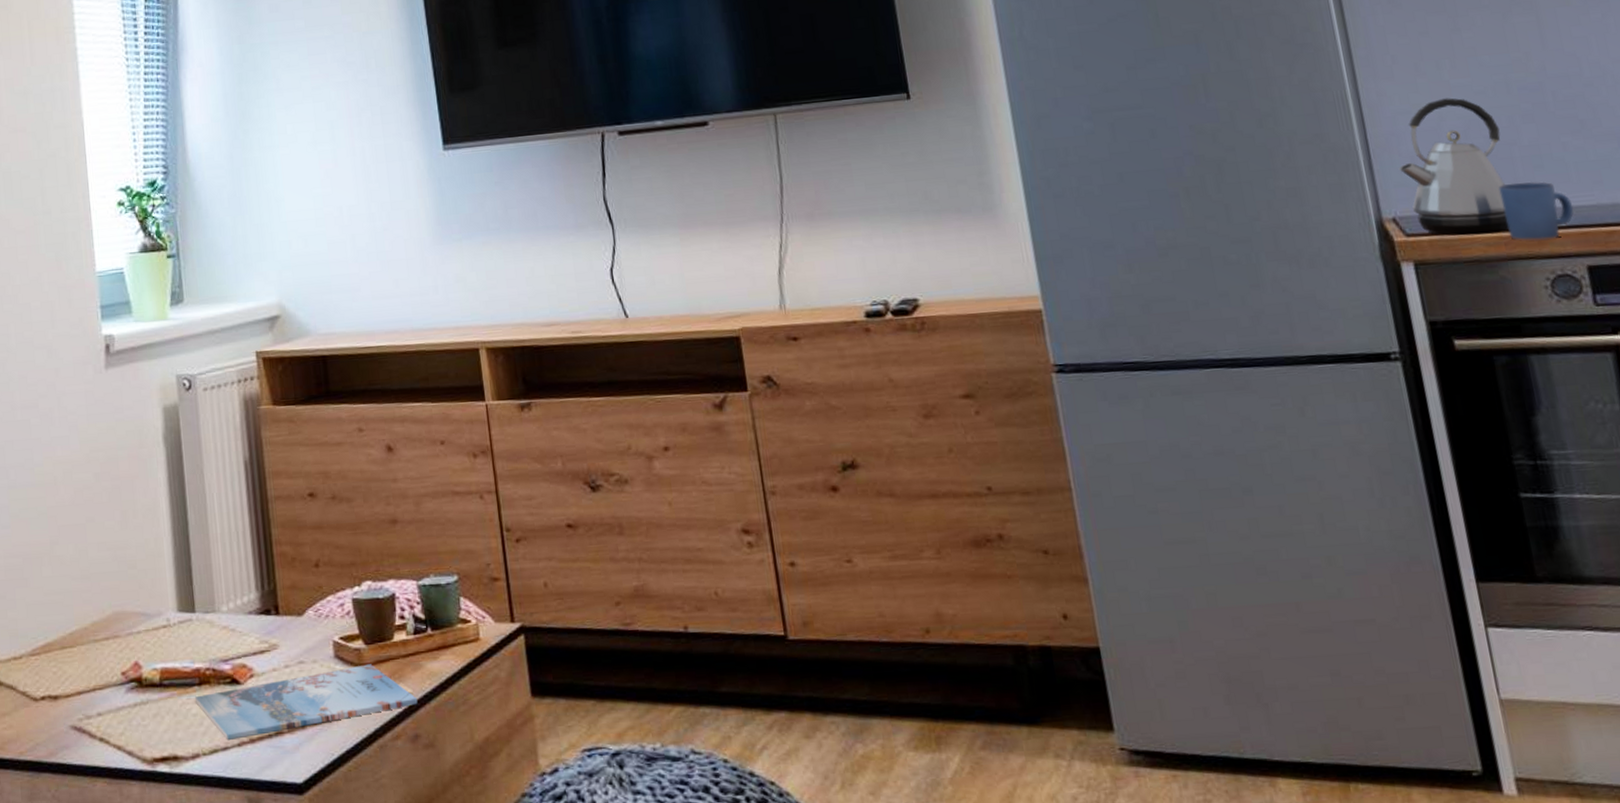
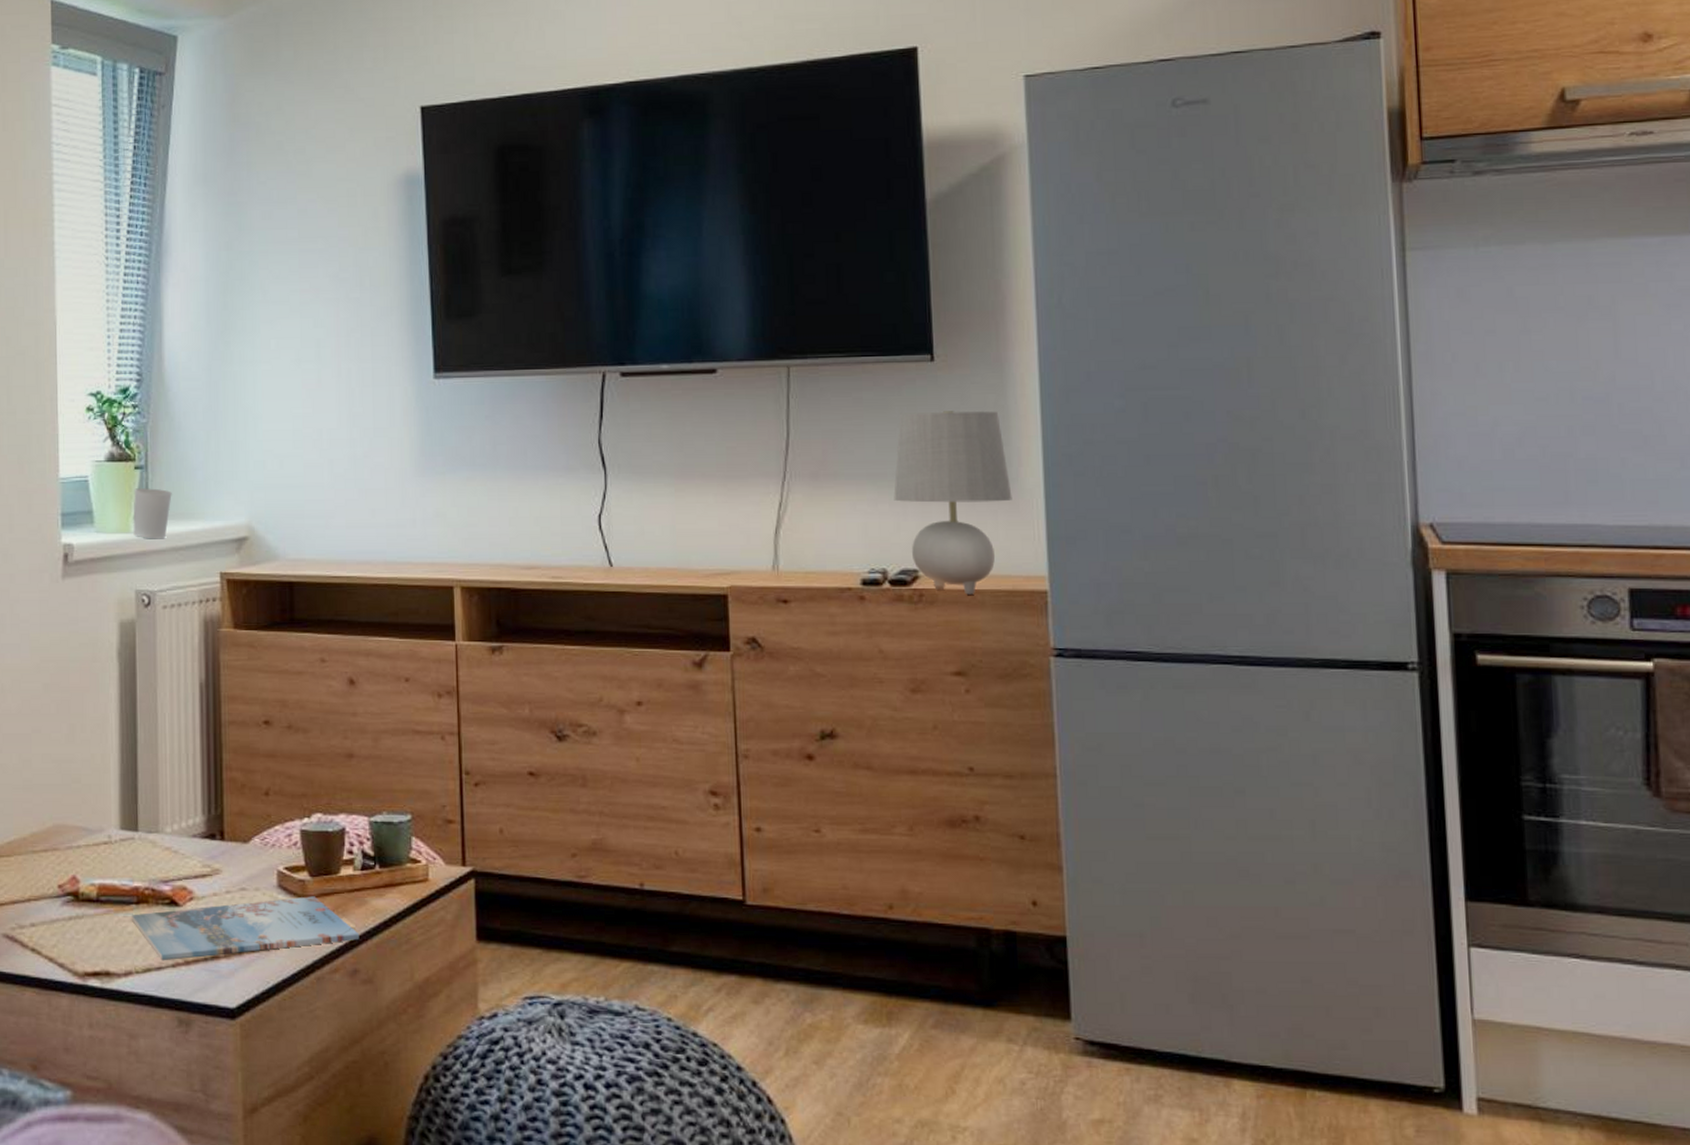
candle holder: none [168,275,205,325] -> present [133,488,172,539]
table lamp: none [884,142,999,319] -> present [894,411,1012,595]
kettle: present [1398,98,1510,236] -> none [1443,402,1557,548]
mug: present [1498,181,1574,242] -> none [1547,496,1623,559]

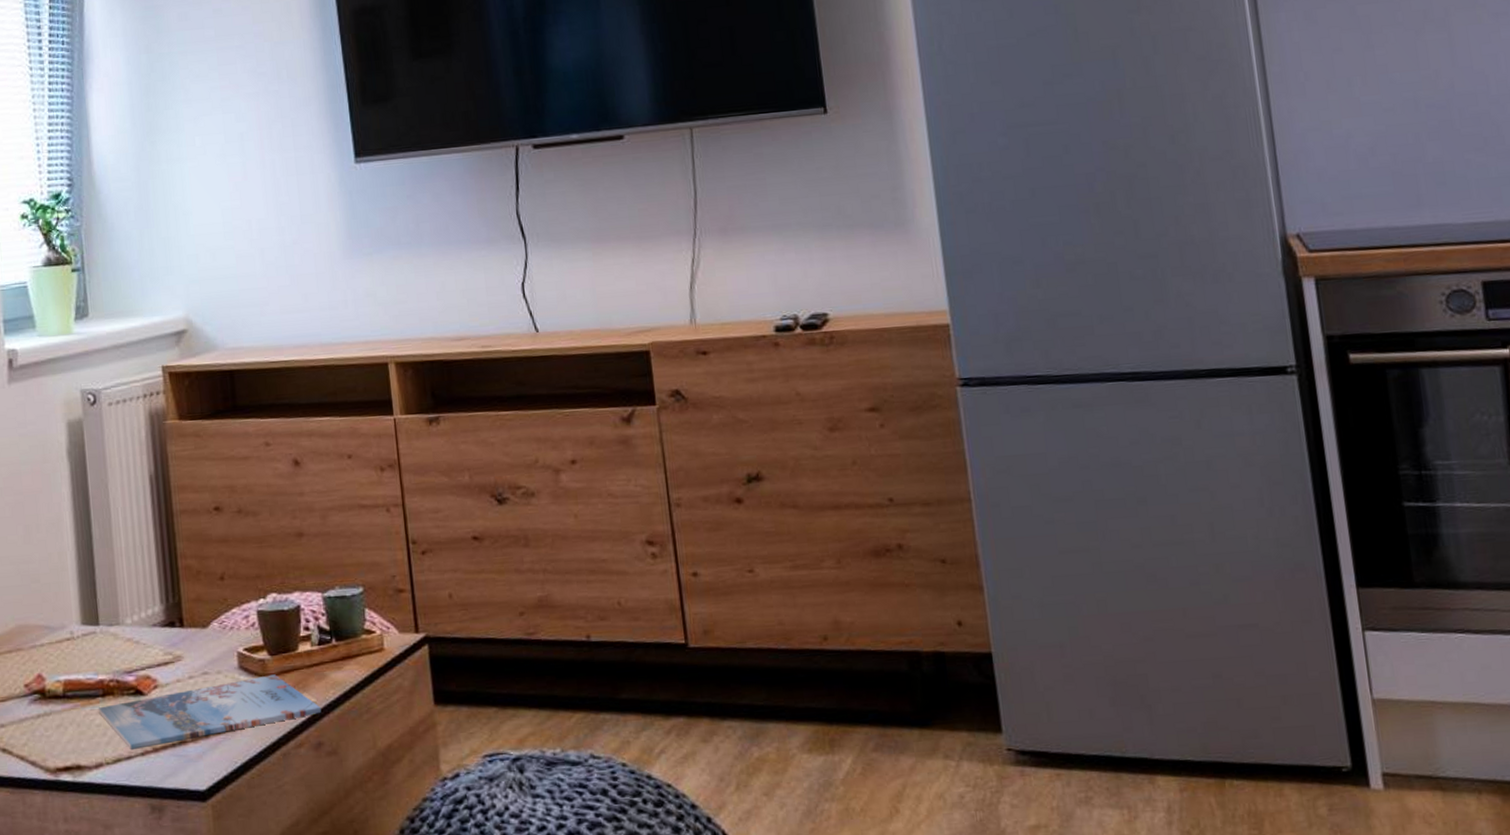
candle holder: present [133,488,172,539] -> none [72,289,110,339]
table lamp: present [894,411,1012,595] -> none [798,157,910,334]

